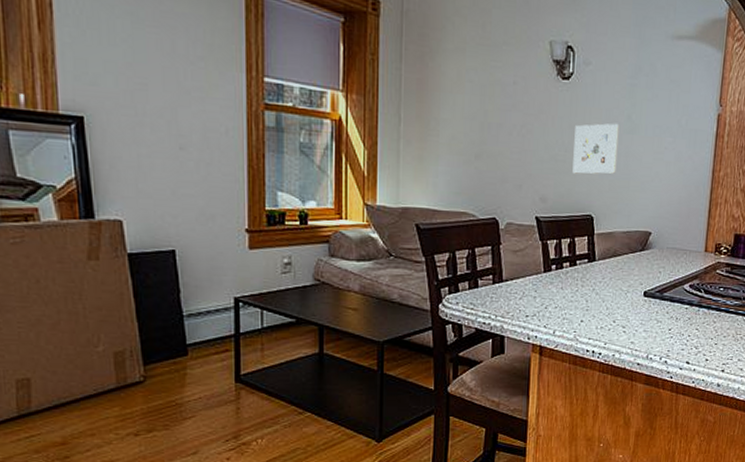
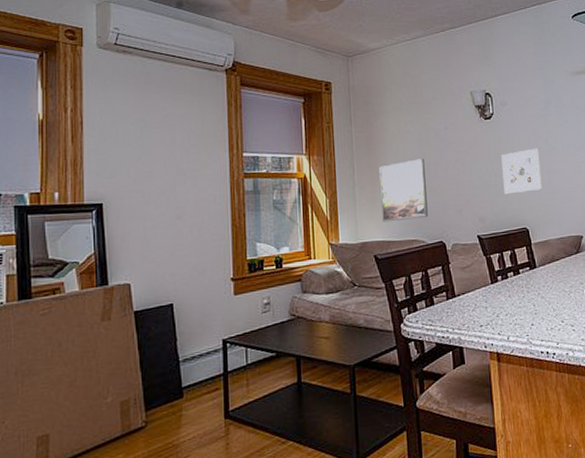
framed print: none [429,116,485,188] -> present [379,159,428,222]

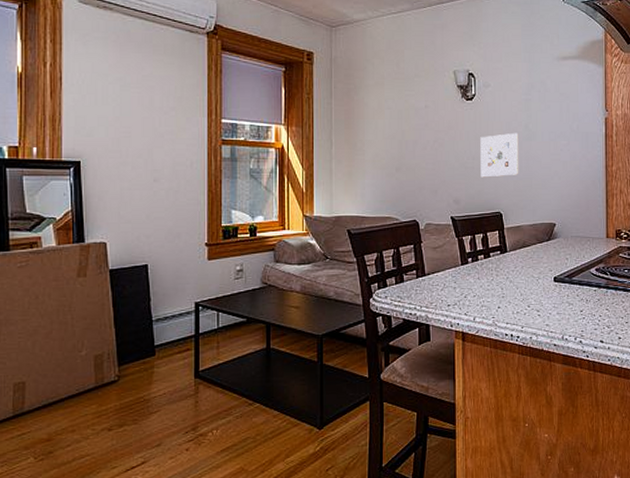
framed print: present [379,159,428,222] -> none [357,136,403,198]

